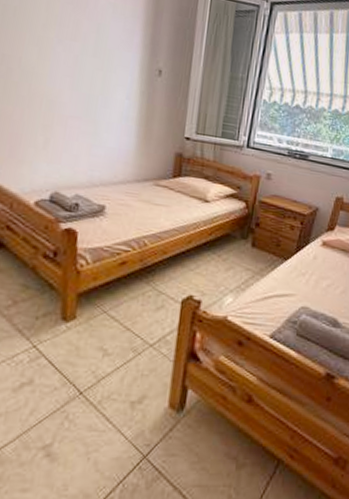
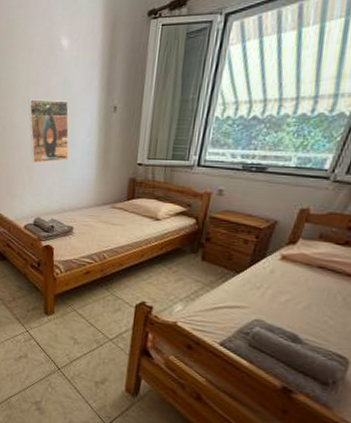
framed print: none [46,40,103,124] -> present [28,99,69,163]

